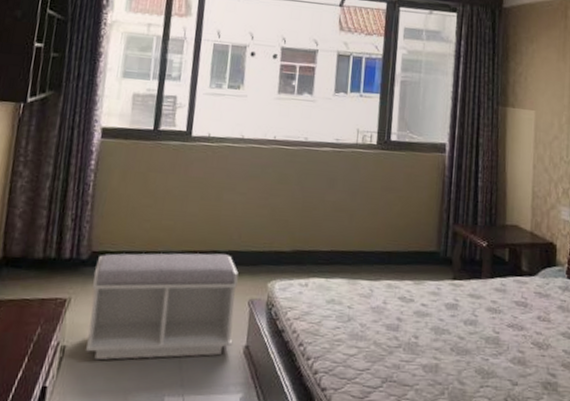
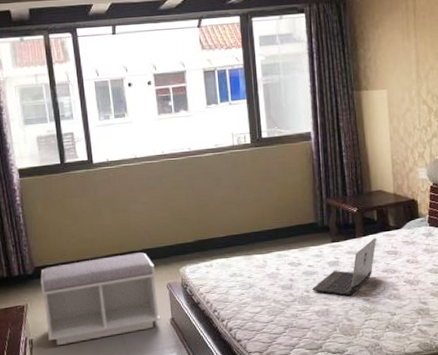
laptop computer: none [421,282,505,351] -> present [312,238,376,296]

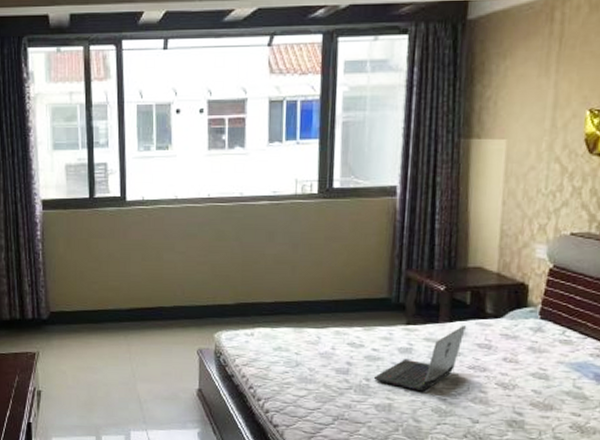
bench: present [40,252,161,346] -> none [55,309,186,402]

